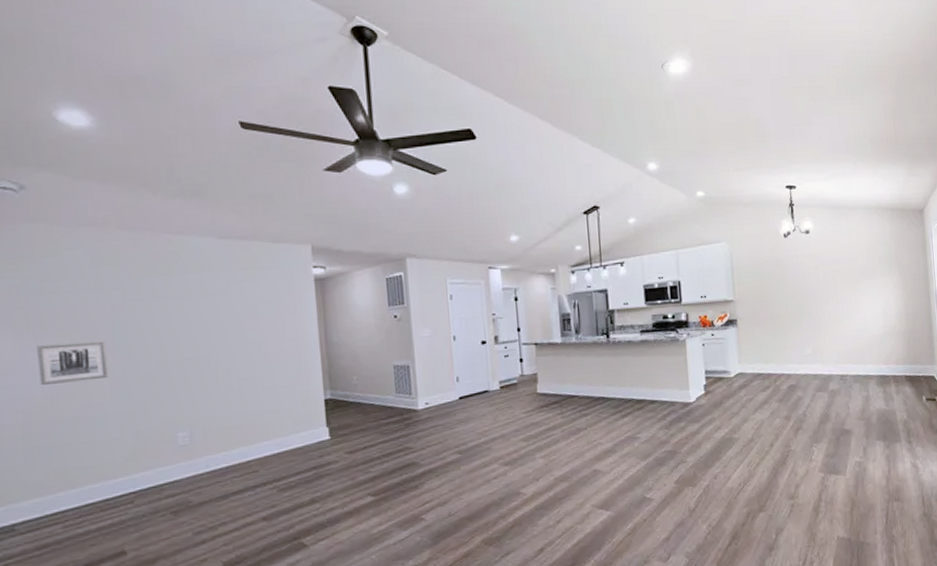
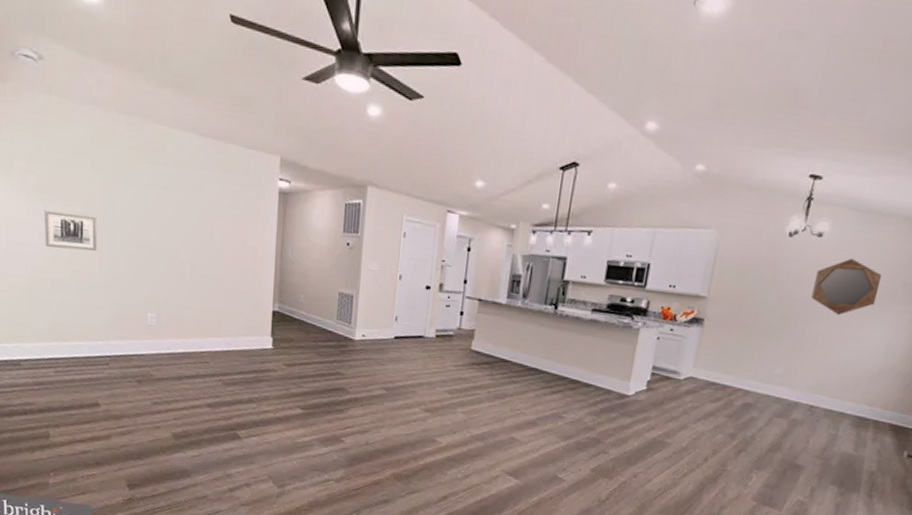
home mirror: none [814,246,864,294] -> present [811,258,882,316]

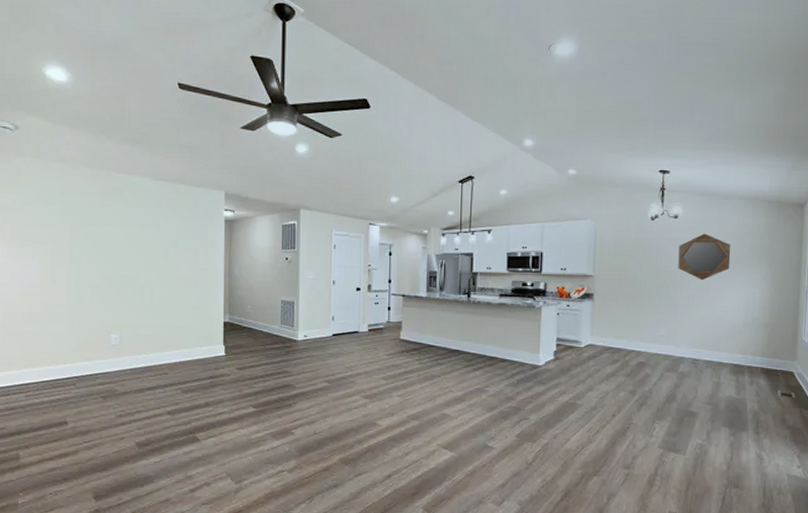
wall art: present [44,210,98,251] -> none [18,253,66,285]

